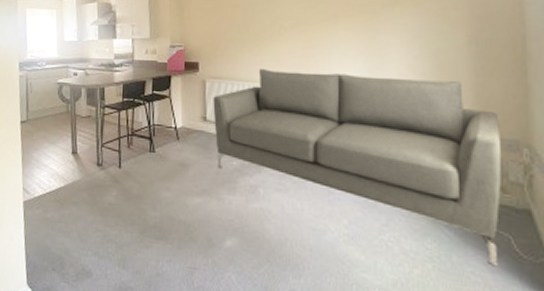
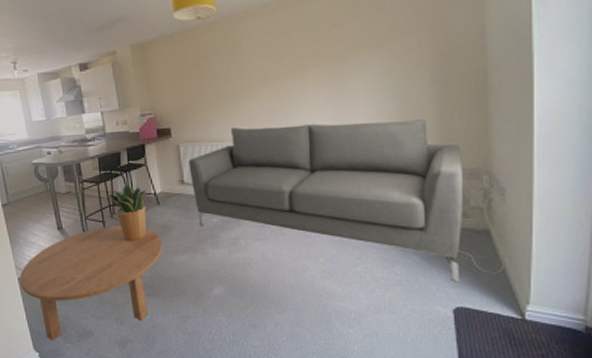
coffee table: none [25,156,178,278] -> present [19,225,163,341]
potted plant: none [125,113,168,176] -> present [105,183,147,242]

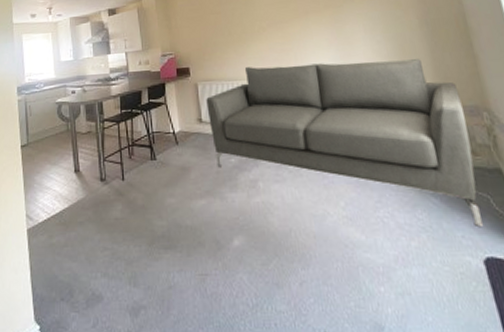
coffee table: present [19,225,163,341] -> none [29,167,181,310]
potted plant: present [105,183,147,242] -> none [125,122,166,185]

